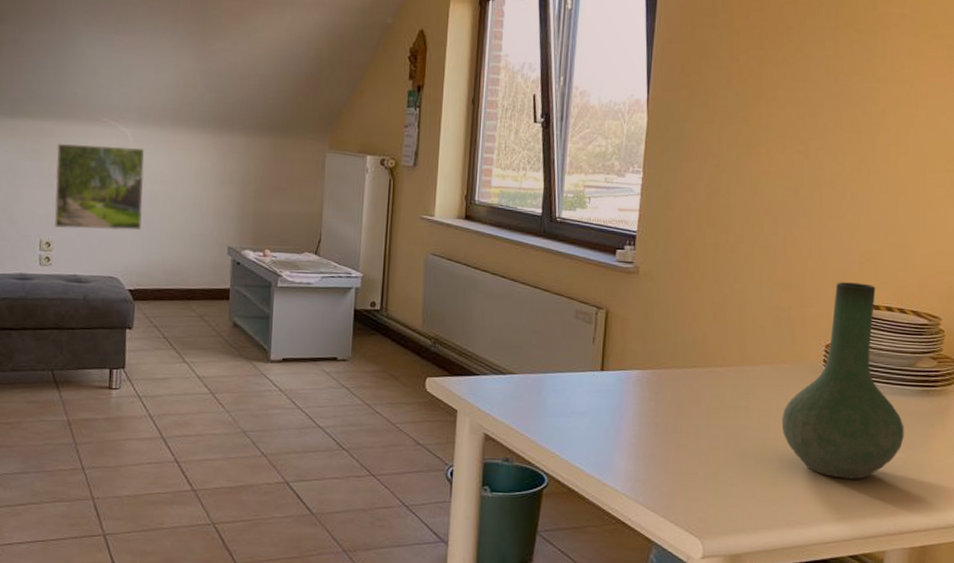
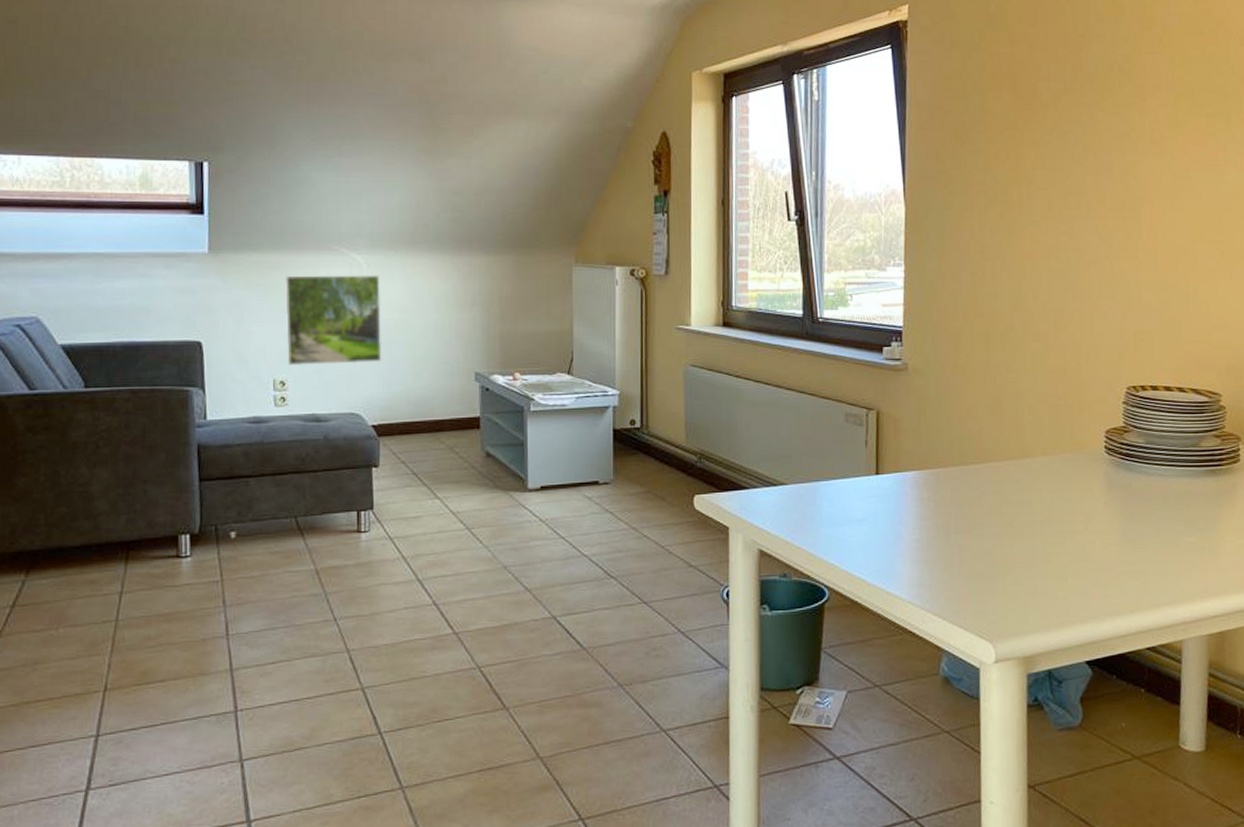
vase: present [781,282,904,479] -> none [1066,364,1193,568]

